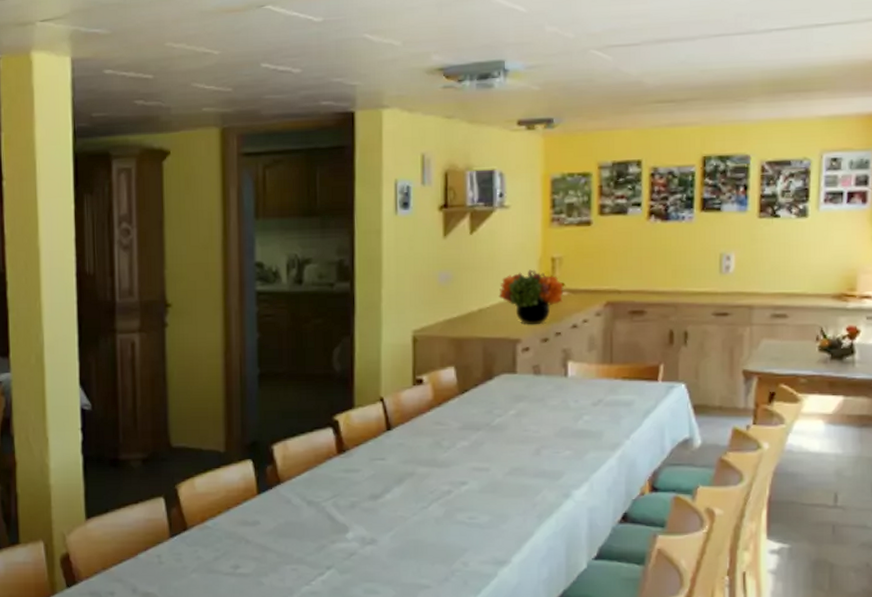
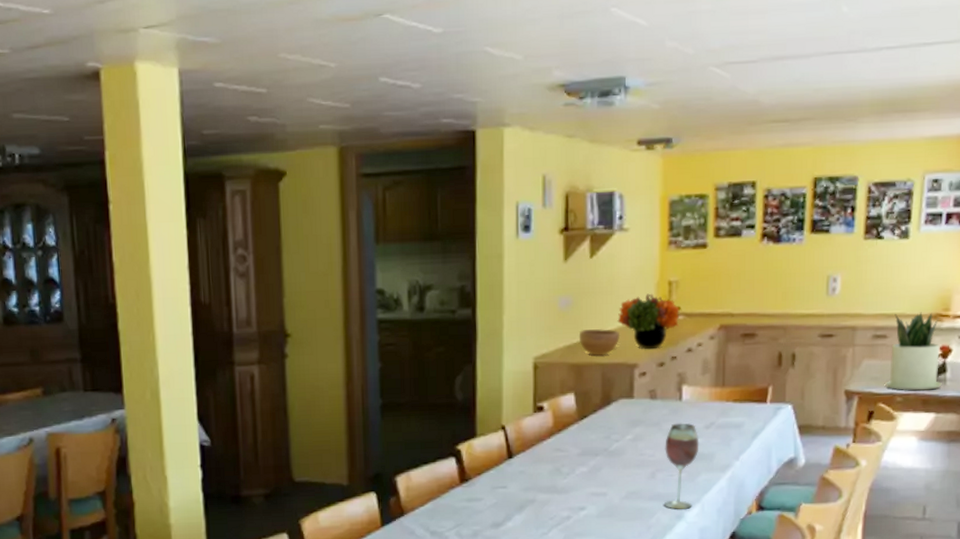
bowl: none [459,304,502,330] -> present [579,329,621,356]
wineglass: none [550,399,587,487] -> present [665,423,700,510]
planter: none [786,291,850,373] -> present [884,312,942,391]

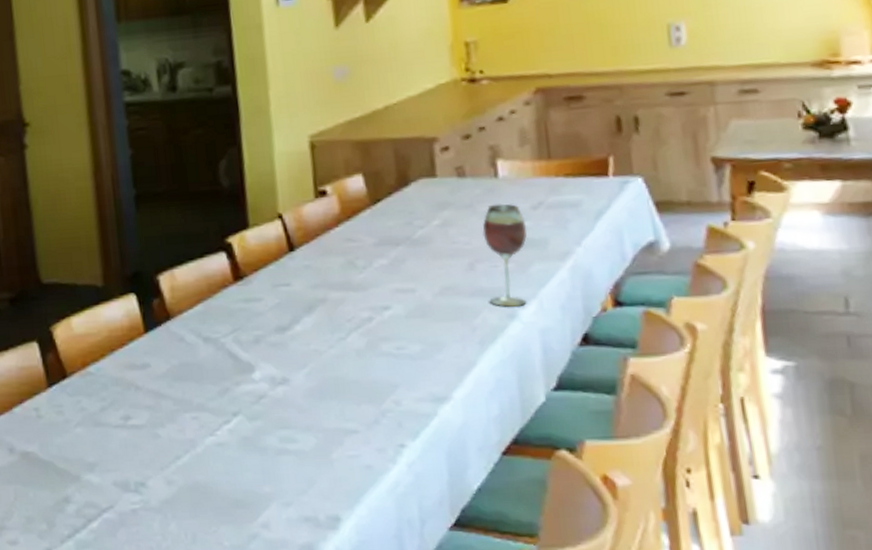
bowl: present [579,329,621,356] -> none [361,99,412,131]
flower arrangement: present [617,293,680,350] -> none [406,57,484,121]
planter: present [884,312,942,391] -> none [764,59,845,155]

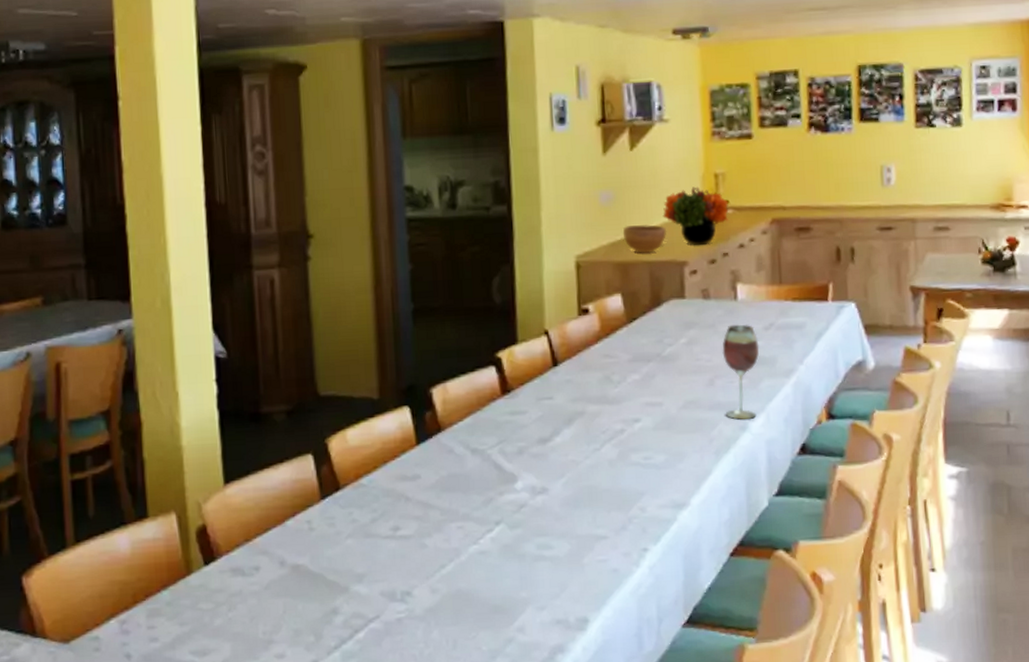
bowl: none [361,99,412,131] -> present [622,224,667,253]
flower arrangement: none [406,57,484,121] -> present [663,186,729,246]

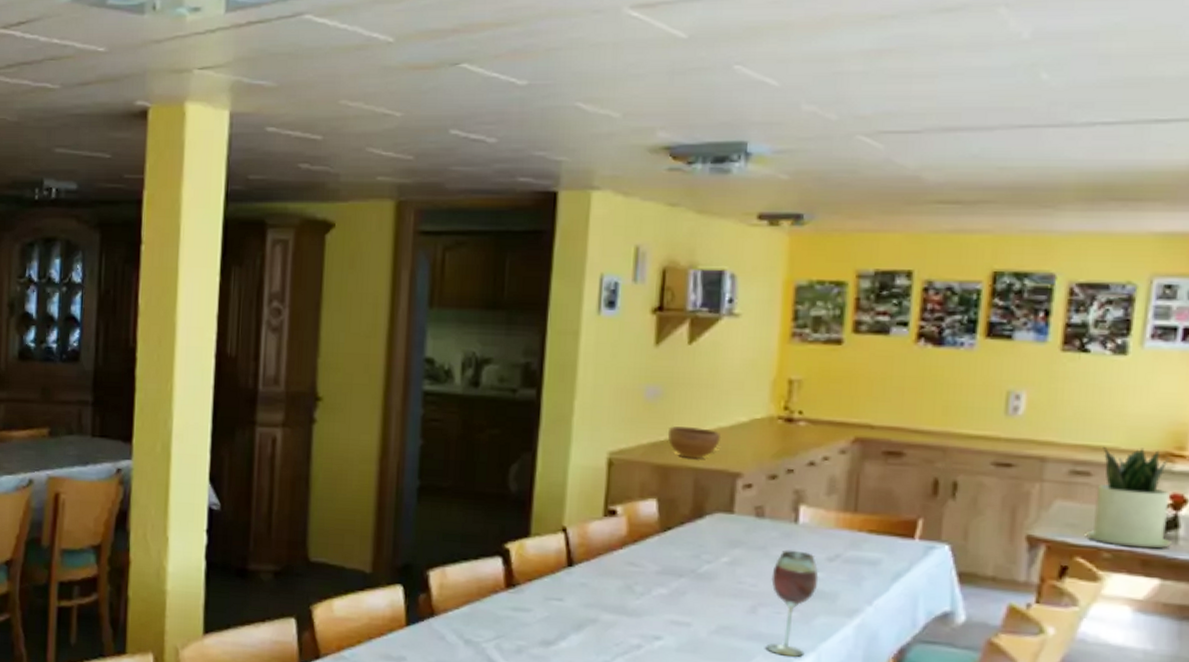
flower arrangement: present [663,186,729,246] -> none [718,391,802,458]
planter: none [951,202,1012,286] -> present [1085,447,1172,549]

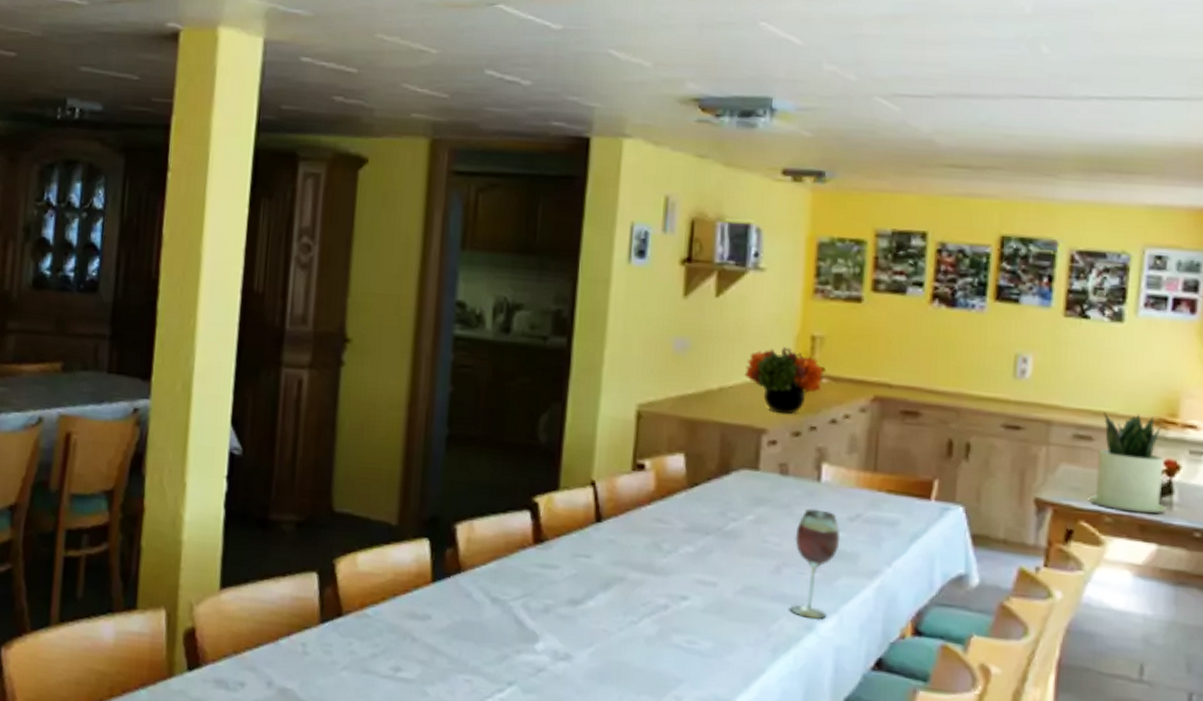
bowl: present [667,426,722,459] -> none [695,379,747,413]
flower arrangement: none [718,391,802,458] -> present [744,347,824,415]

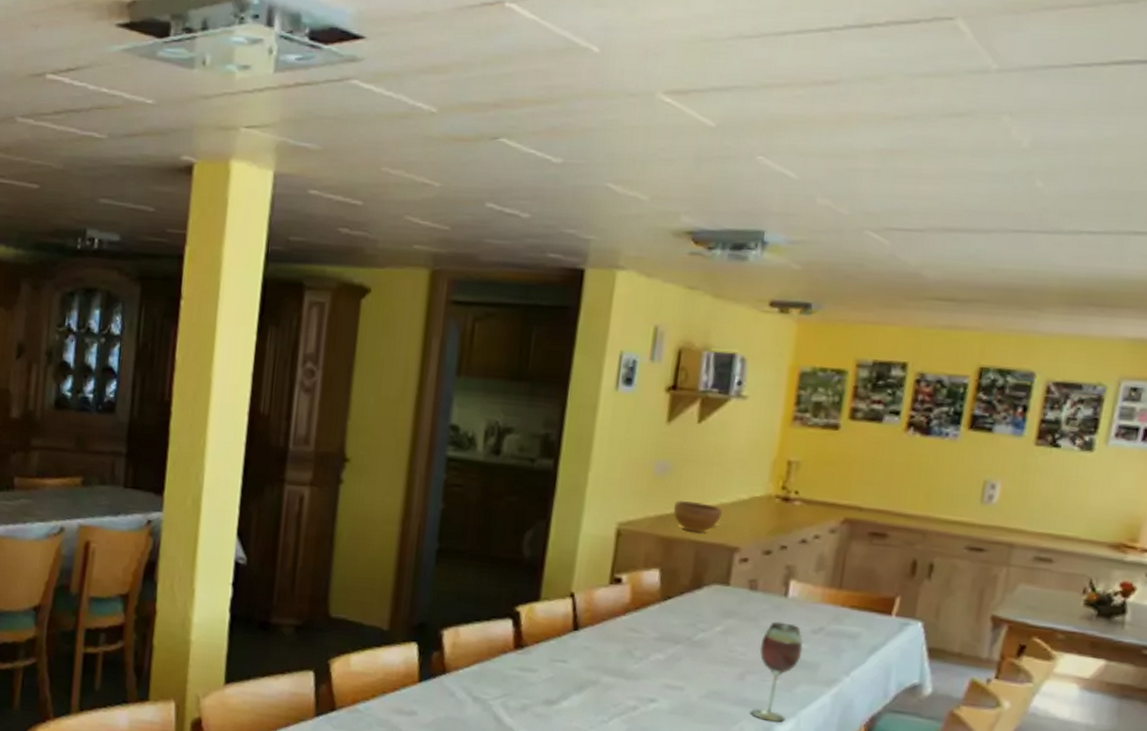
bowl: none [695,379,747,413] -> present [673,500,723,532]
flower arrangement: present [744,347,824,415] -> none [721,471,798,534]
planter: present [1088,412,1167,514] -> none [1043,536,1122,632]

